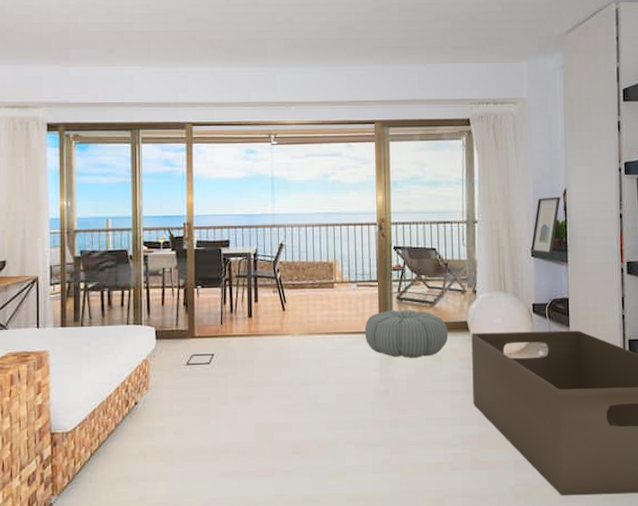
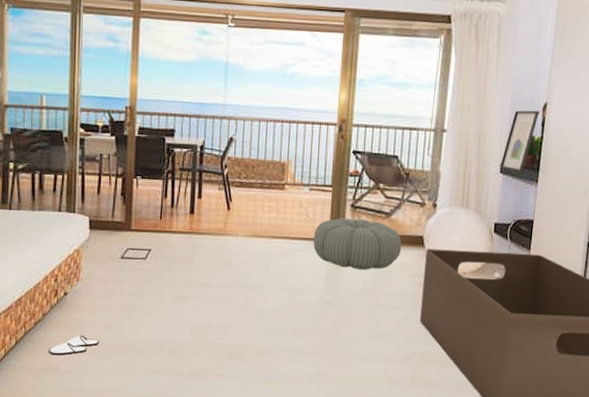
slippers: none [122,442,170,465] -> present [48,335,99,356]

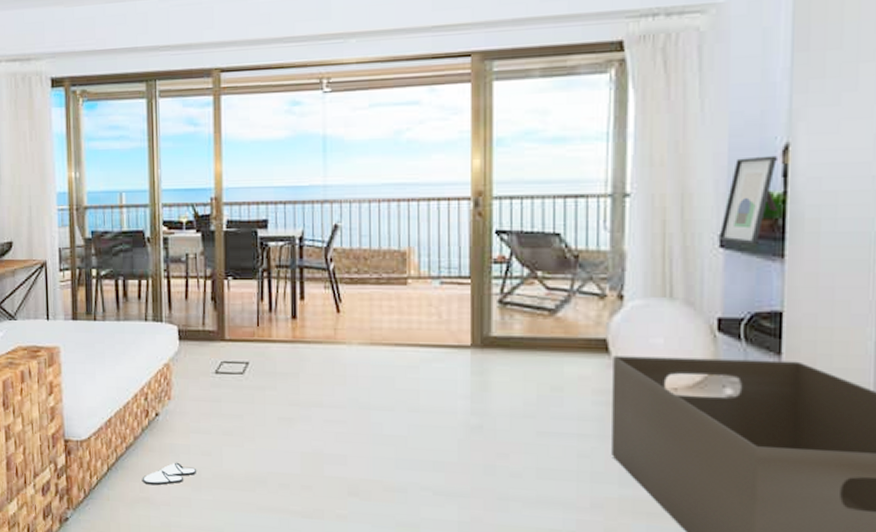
pouf: present [313,218,402,270] -> none [450,318,576,385]

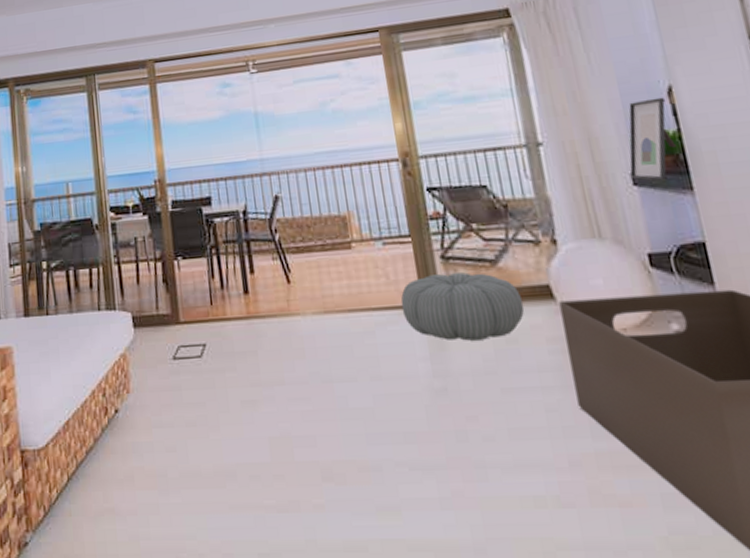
slippers: present [142,462,196,485] -> none [105,463,162,493]
pouf: none [450,318,576,385] -> present [400,272,525,341]

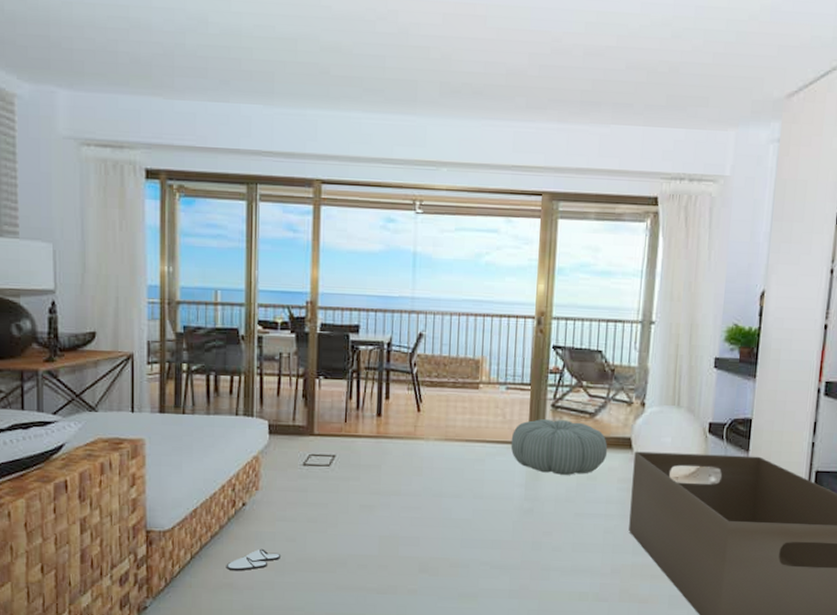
slippers: none [105,463,162,493] -> present [226,548,280,571]
picture frame: present [628,97,676,181] -> none [713,298,757,367]

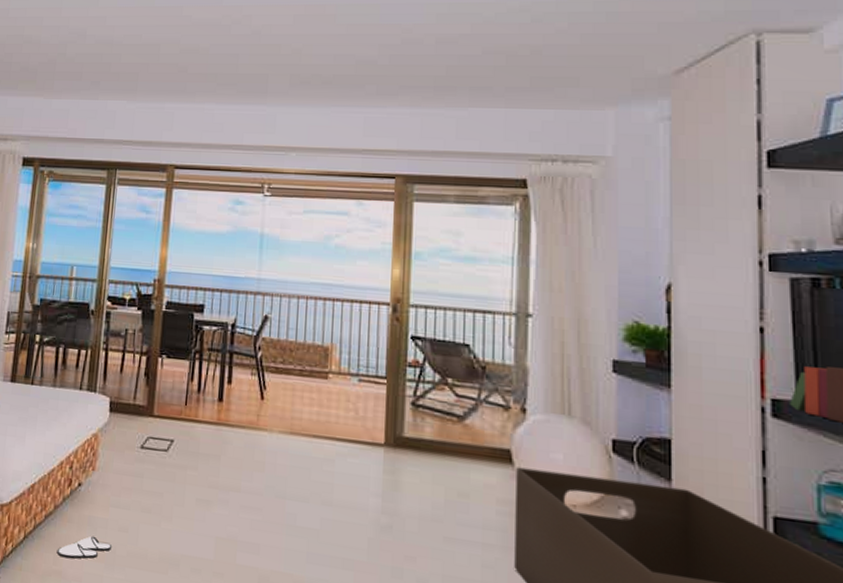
pouf: present [510,419,608,475] -> none [364,418,482,490]

